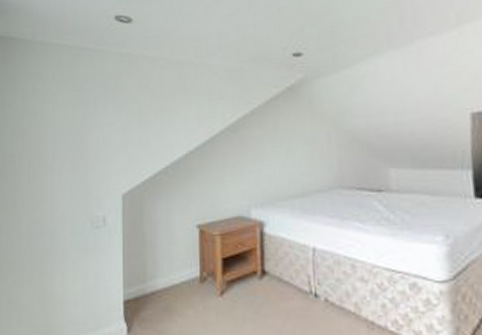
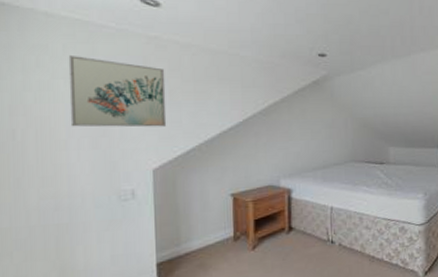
wall art: none [55,79,136,150] -> present [68,54,167,127]

